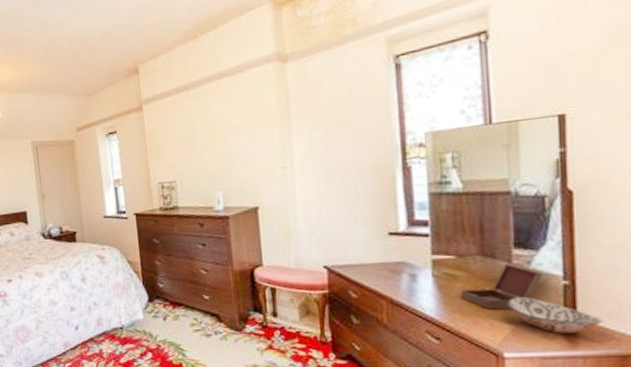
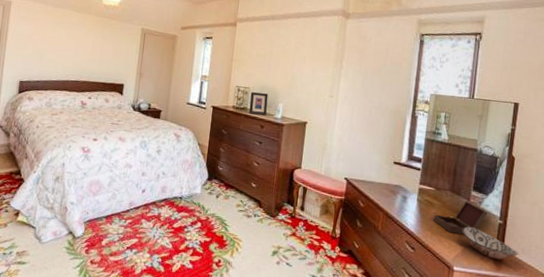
picture frame: none [178,183,204,213] -> present [248,92,269,116]

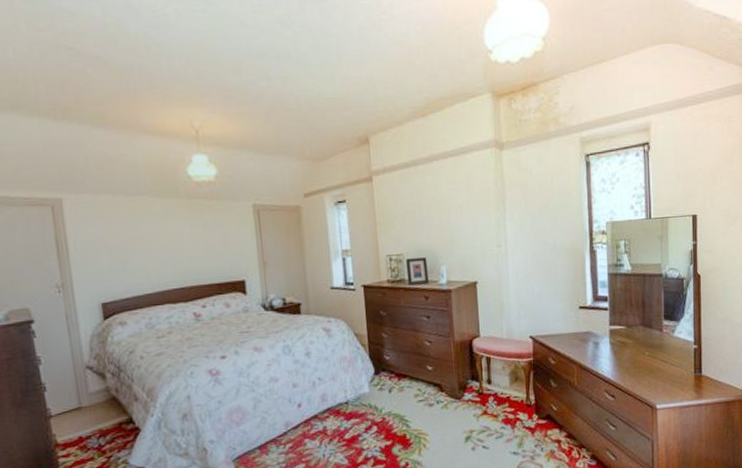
jewelry box: present [433,201,488,235] -> none [628,332,682,371]
decorative bowl: present [461,227,519,260] -> none [659,359,717,387]

